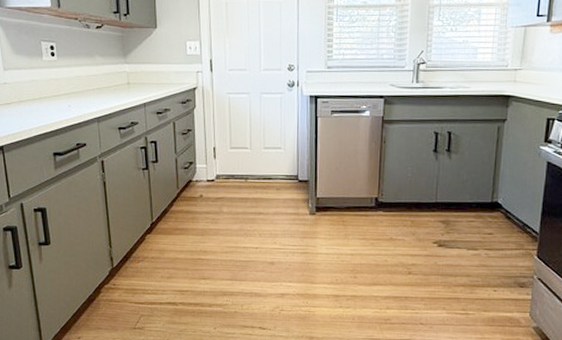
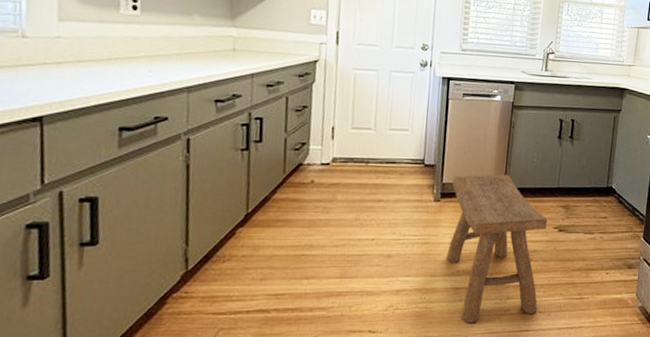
stool: none [325,189,425,329] -> present [446,174,547,324]

